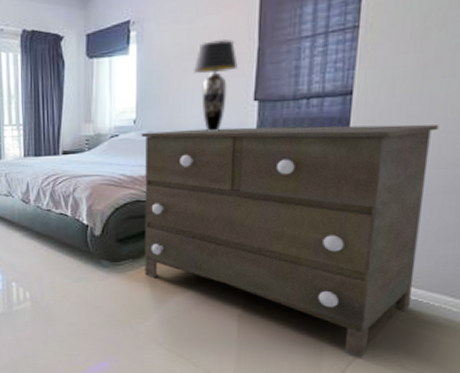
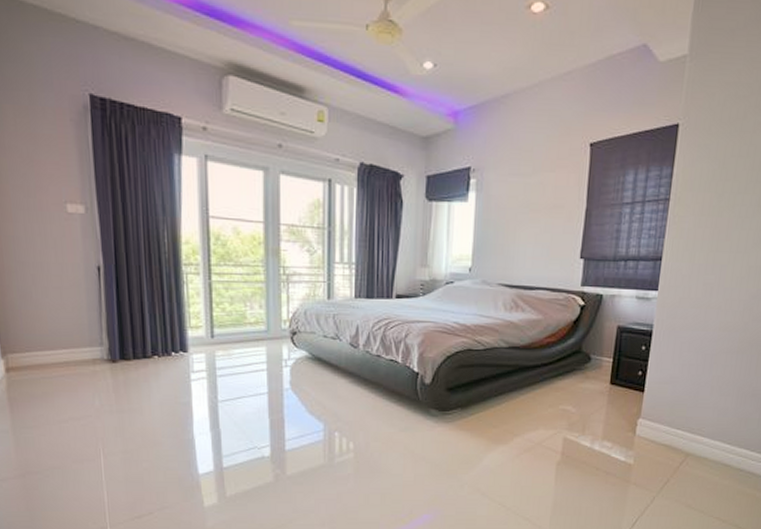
dresser: present [141,124,439,358] -> none [472,281,726,501]
table lamp: present [193,39,238,131] -> none [527,197,568,285]

